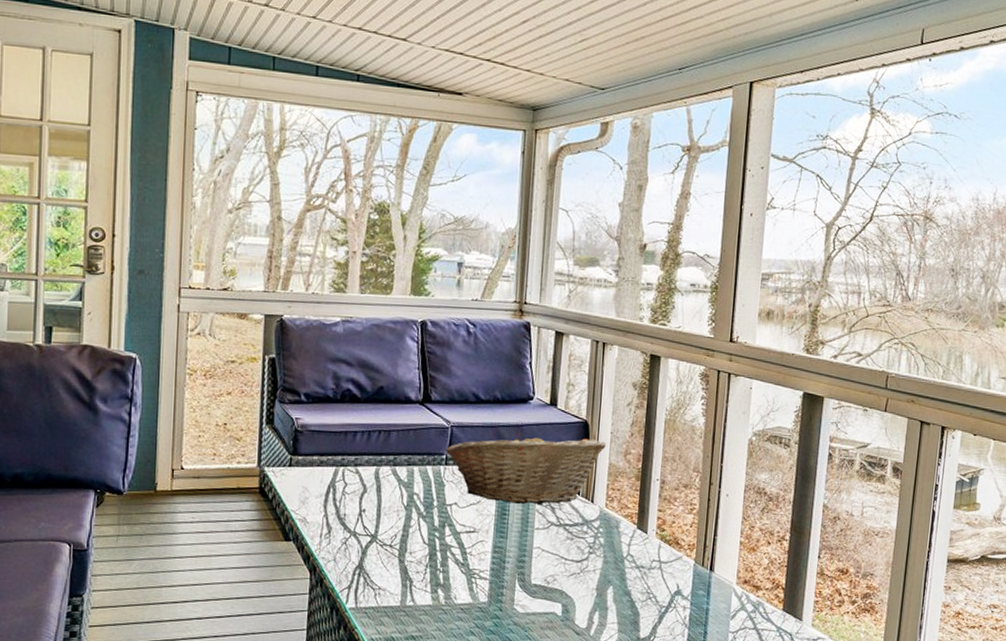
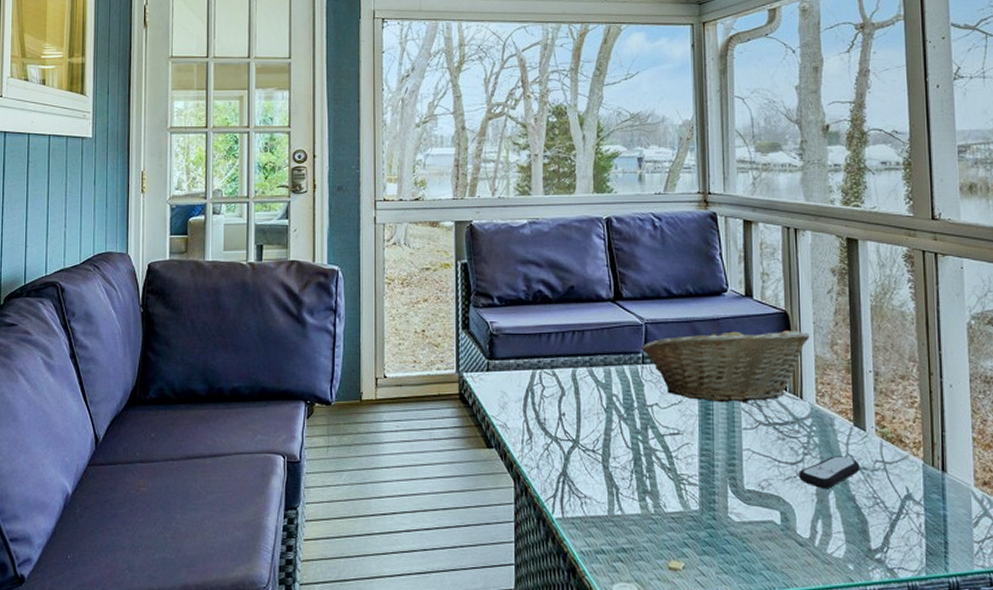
remote control: none [583,555,639,584] -> present [799,456,860,488]

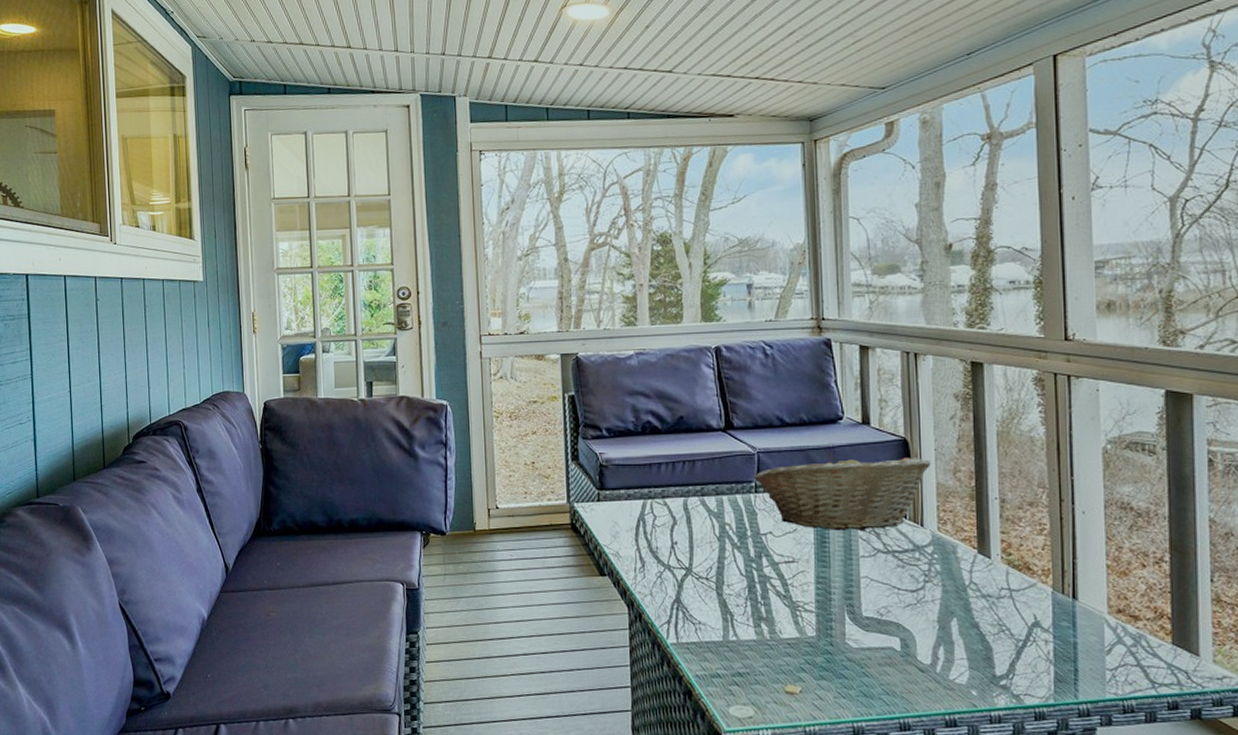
remote control: present [799,456,860,488] -> none [920,583,985,616]

